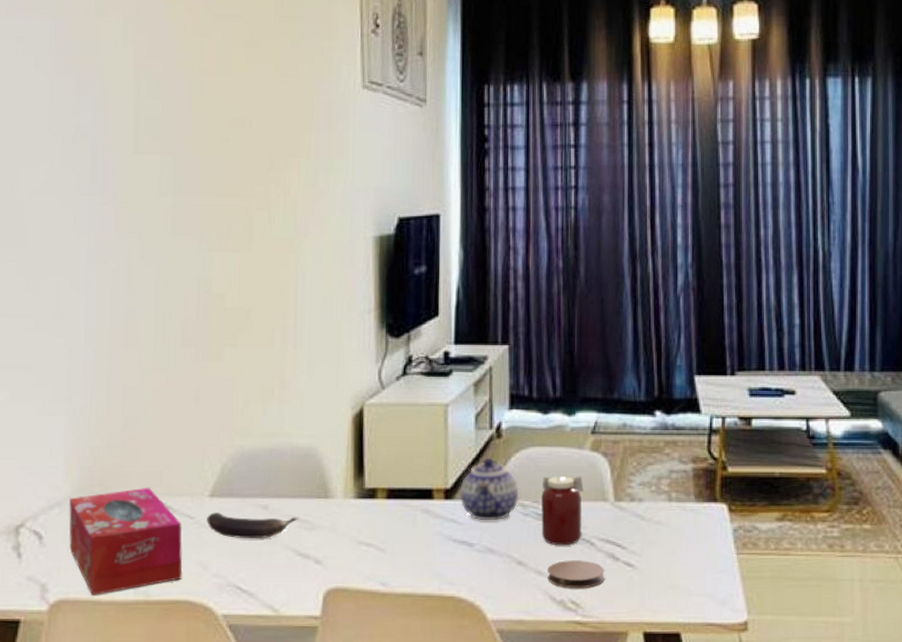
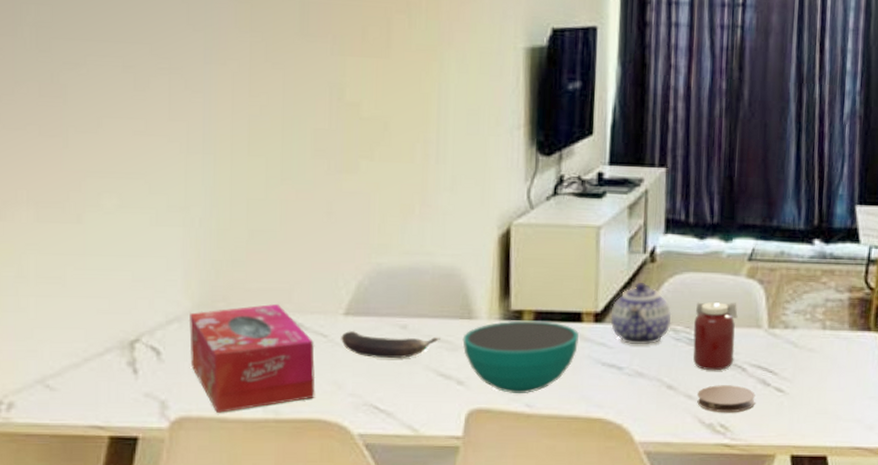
bowl: none [320,498,430,573] -> present [462,320,579,394]

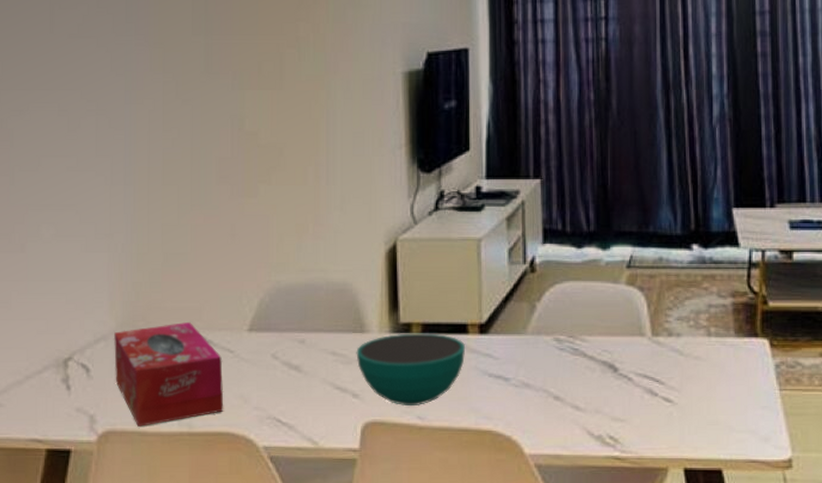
banana: present [341,331,440,358] -> none [246,346,336,372]
teapot: present [610,283,672,345] -> none [495,293,554,356]
jar: present [693,302,738,371] -> none [577,311,620,381]
coaster: present [697,385,756,413] -> none [585,395,643,424]

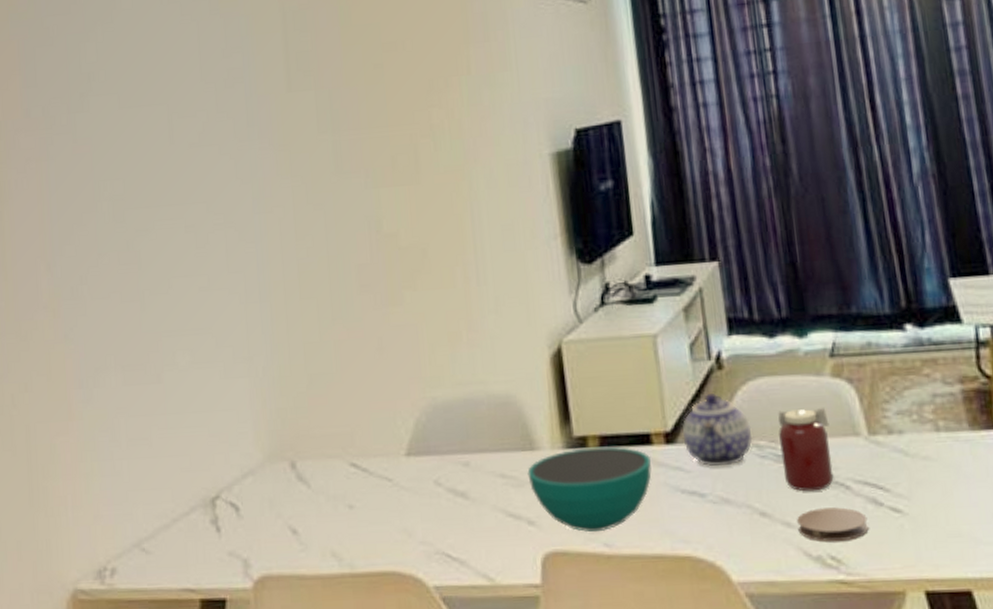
tissue box: present [113,321,224,426] -> none [261,448,387,570]
teapot: none [495,293,554,356] -> present [682,394,753,467]
jar: none [577,311,620,381] -> present [778,408,834,492]
coaster: none [585,395,643,424] -> present [797,507,869,542]

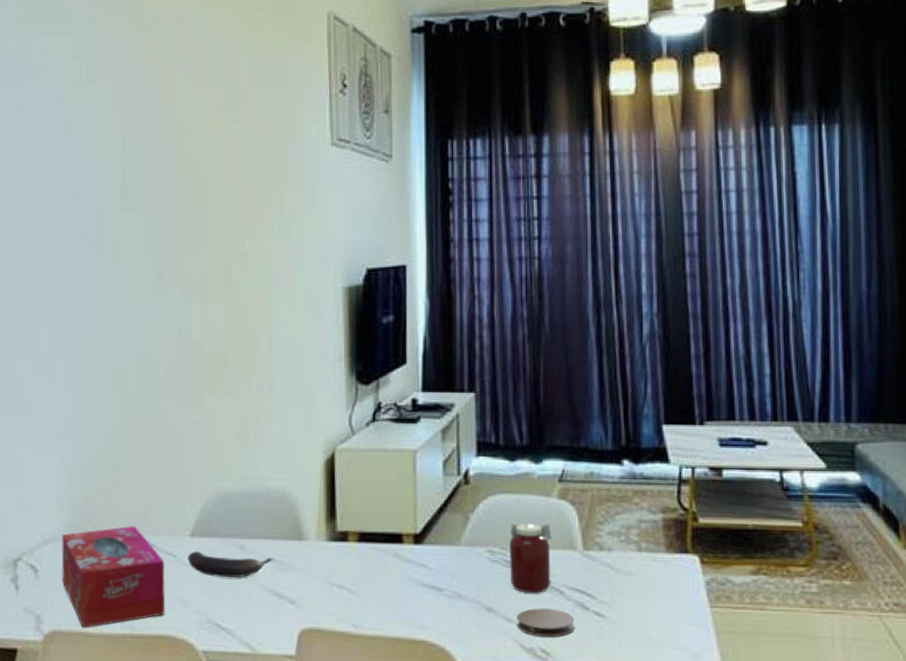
tissue box: none [261,448,387,570] -> present [61,525,166,628]
banana: none [405,472,505,500] -> present [187,551,274,577]
bowl: present [527,446,652,533] -> none [294,541,400,615]
teapot: present [682,394,753,467] -> none [429,504,487,567]

